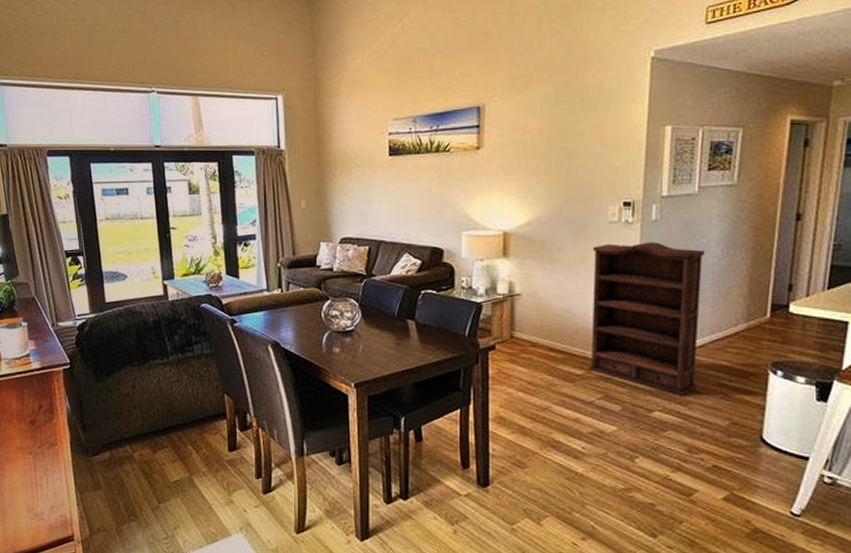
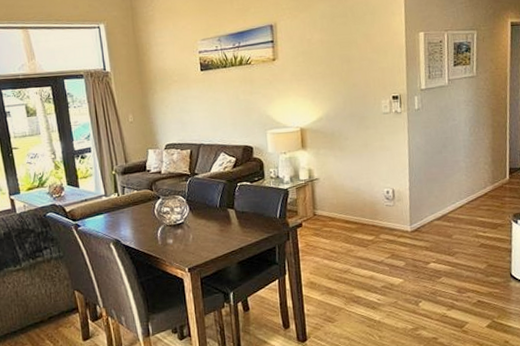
bookshelf: present [589,242,705,396] -> none [371,126,460,248]

